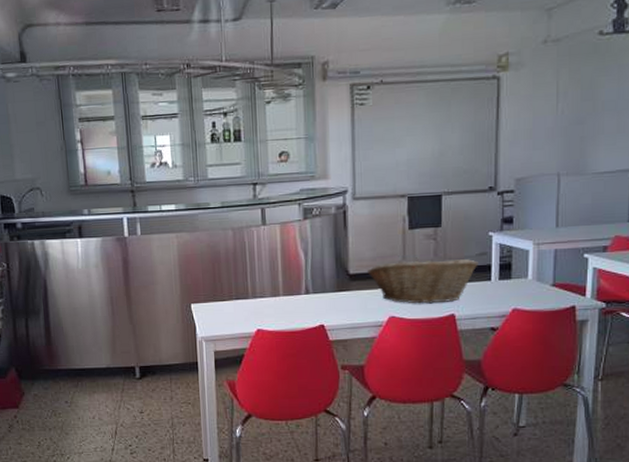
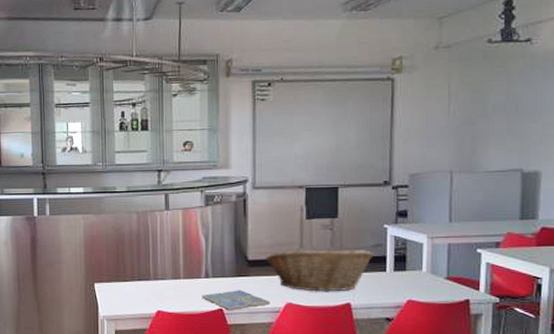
drink coaster: none [302,305,373,327] -> present [202,290,270,311]

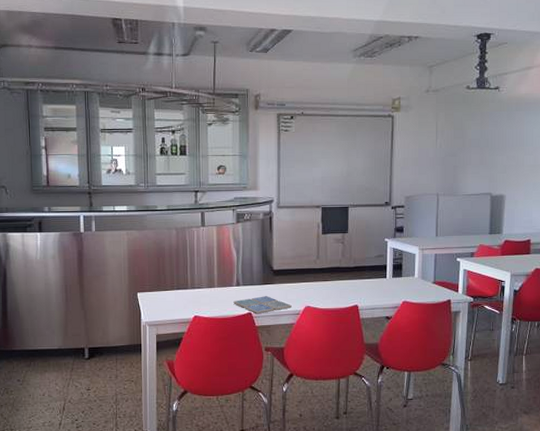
fruit basket: present [266,246,374,292] -> none [288,257,377,296]

